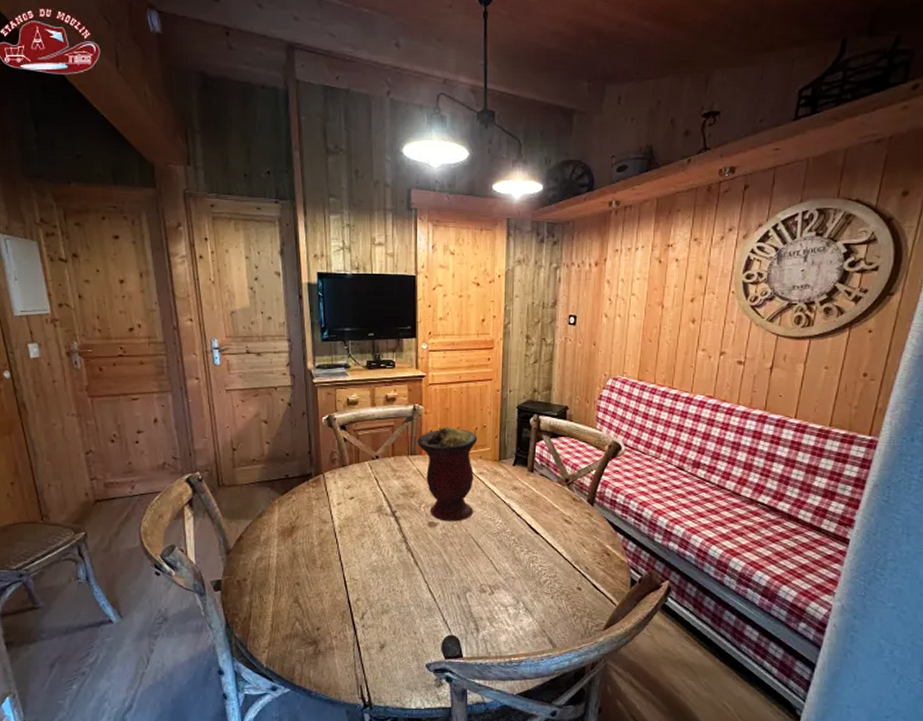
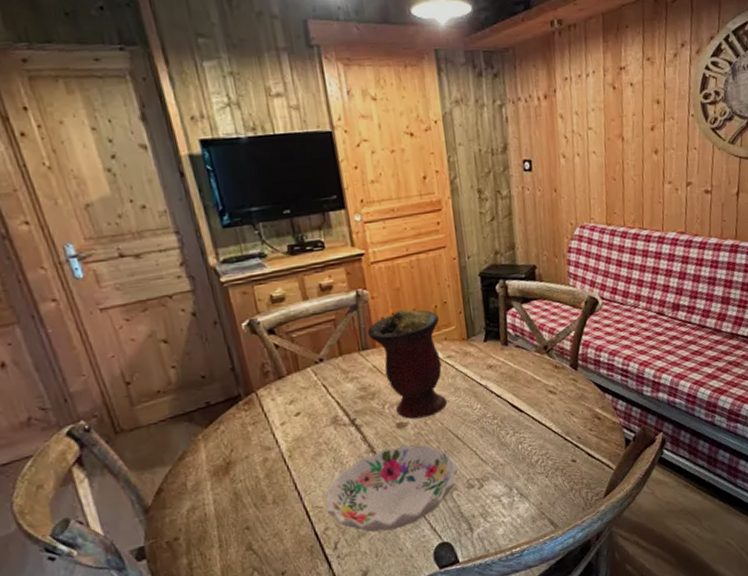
decorative bowl: none [360,542,474,614] -> present [325,444,458,532]

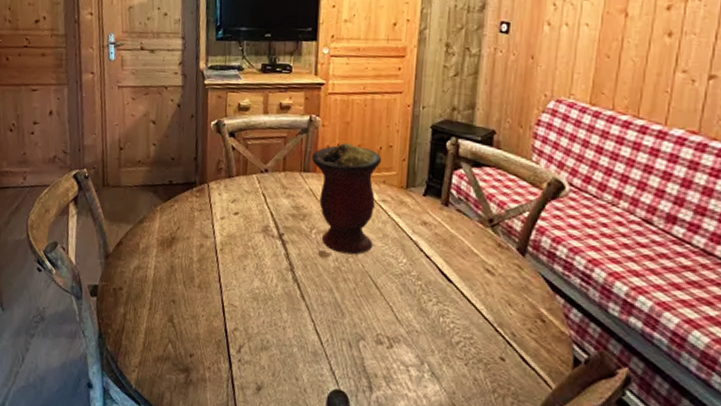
decorative bowl: present [325,444,458,532] -> none [239,271,370,358]

